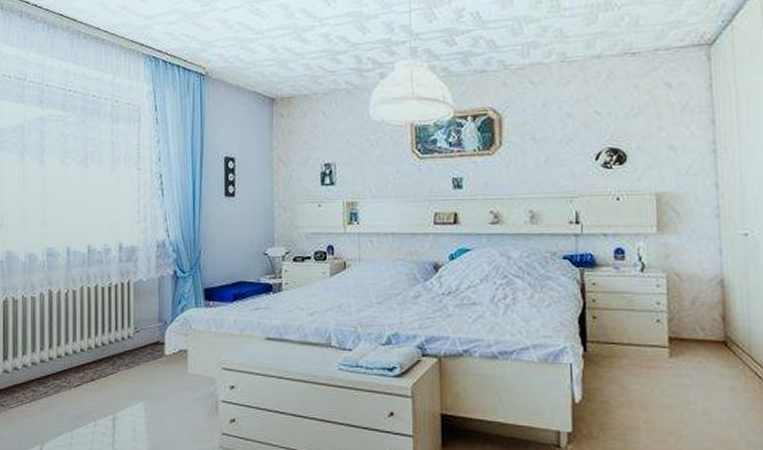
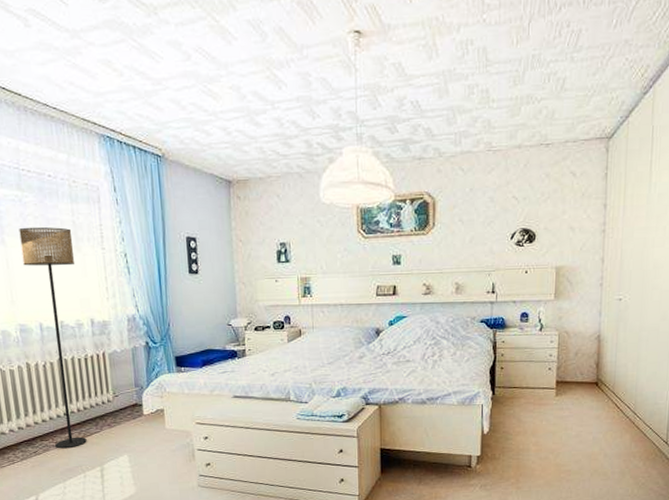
floor lamp: none [59,146,110,391] -> present [19,226,87,449]

